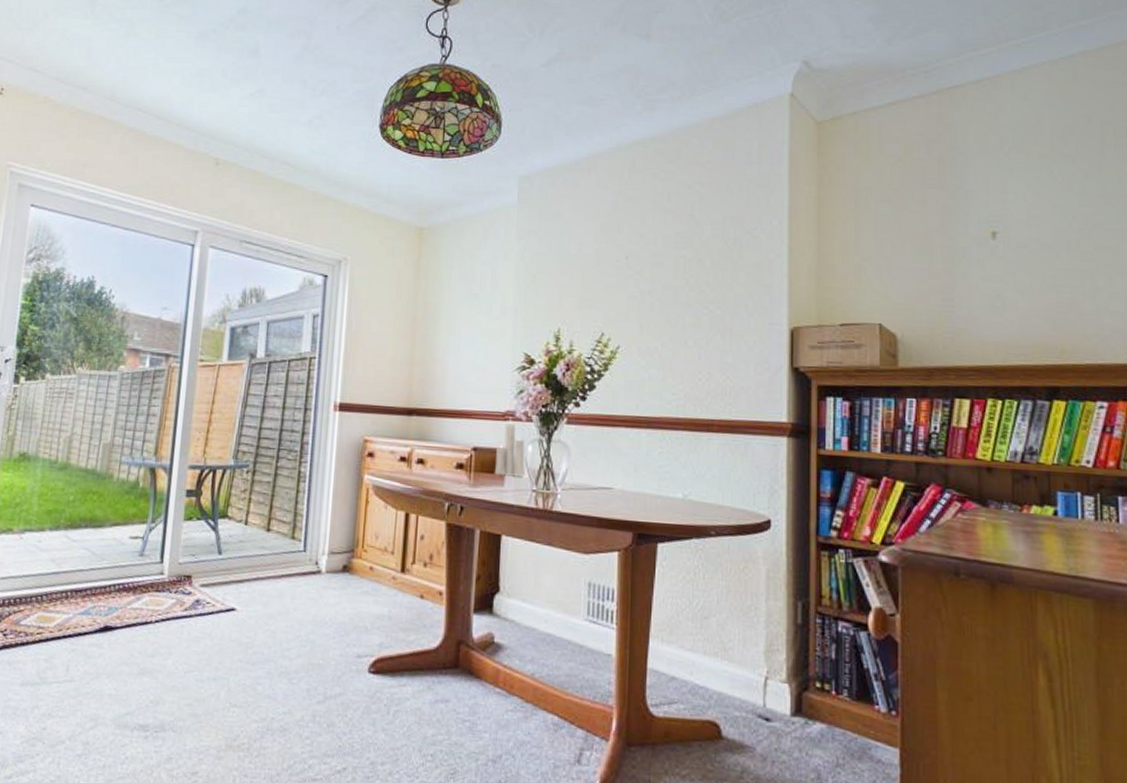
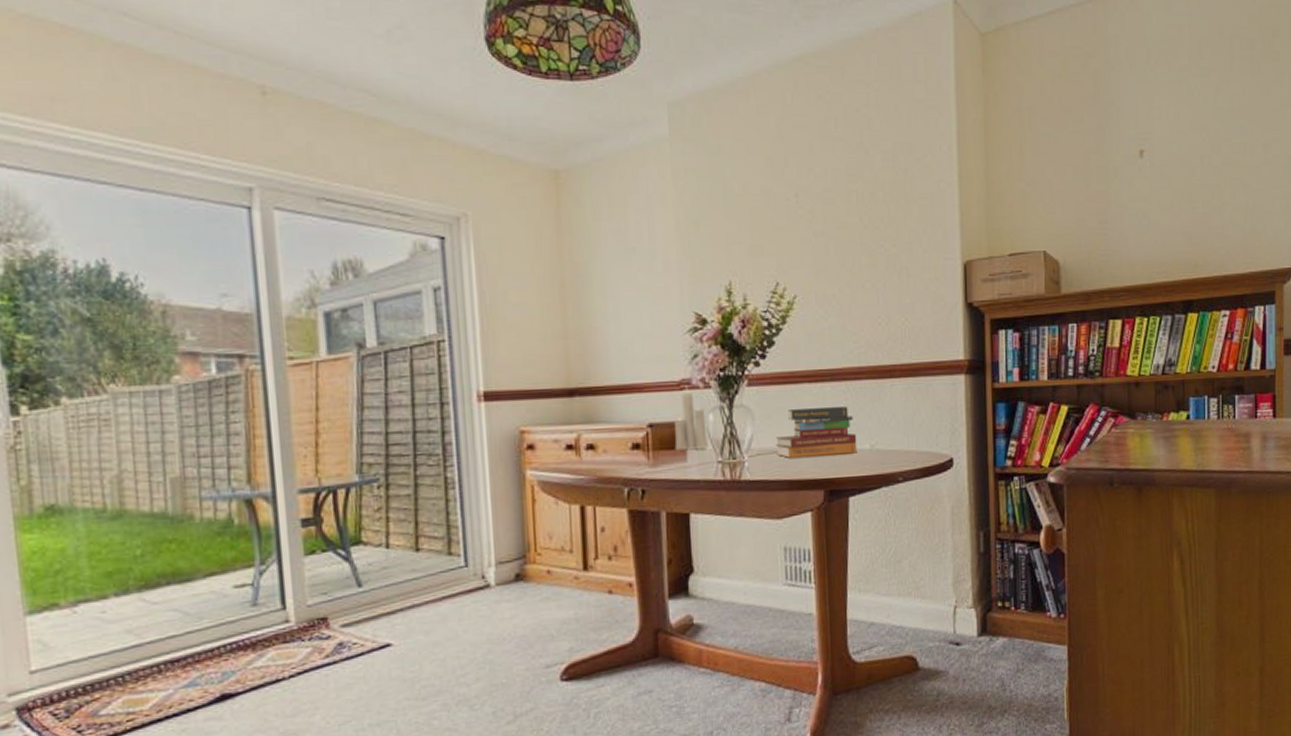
books: none [588,450,670,501] -> present [776,406,857,458]

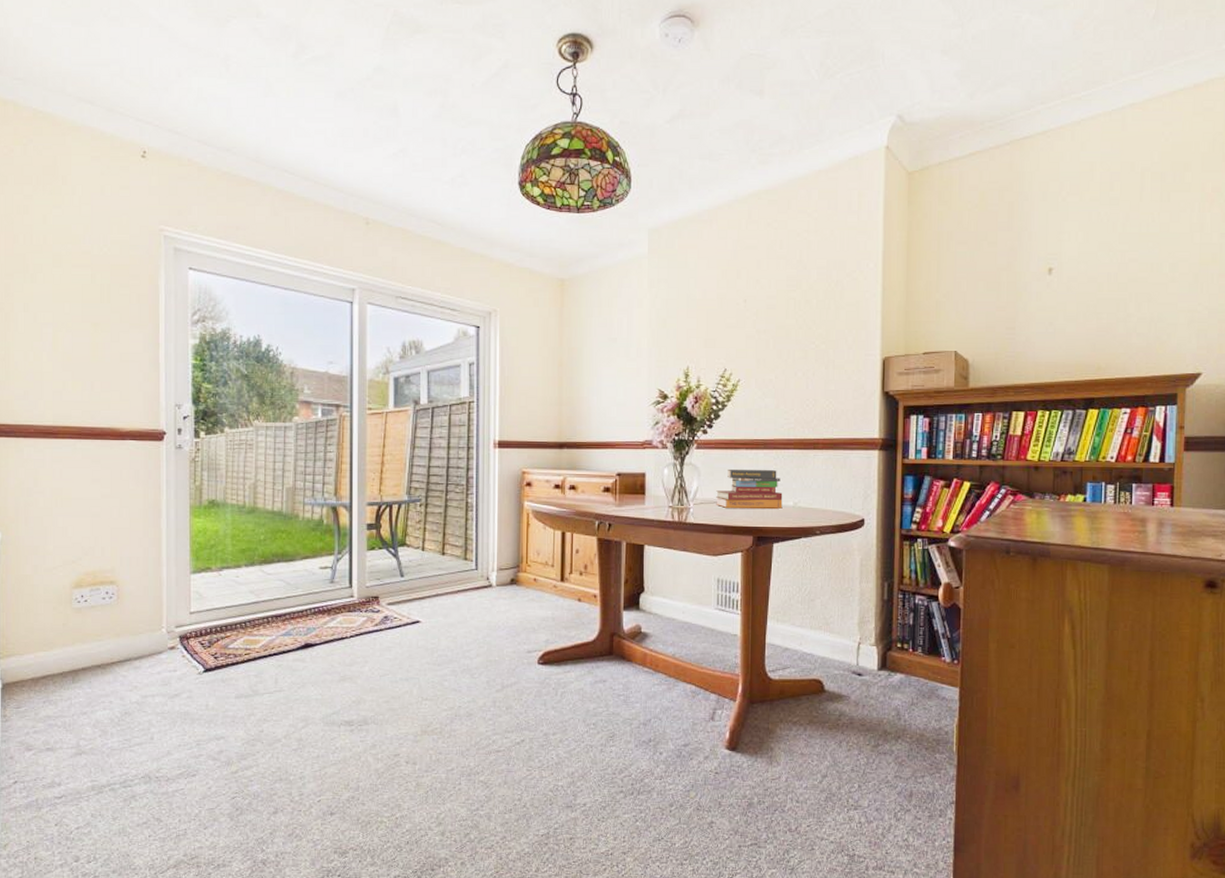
candle: present [674,385,709,451] -> none [636,445,663,496]

